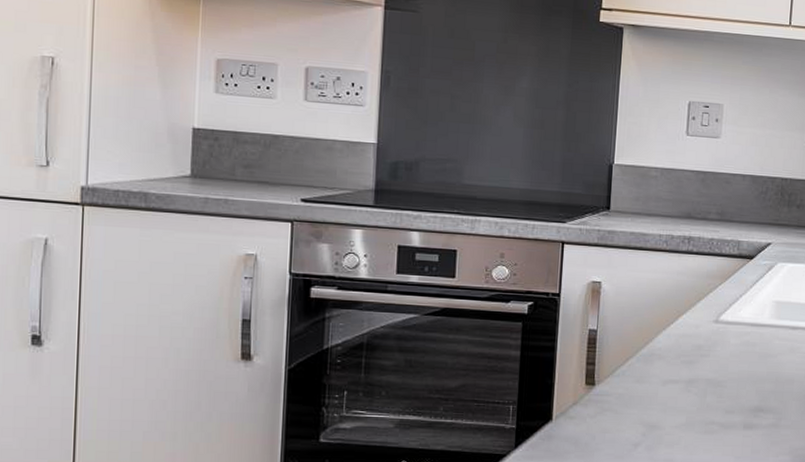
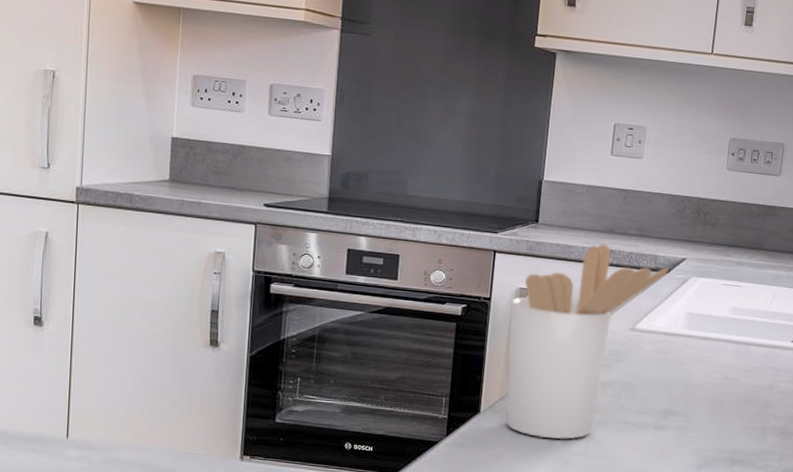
utensil holder: none [580,229,753,446] -> present [505,243,669,440]

